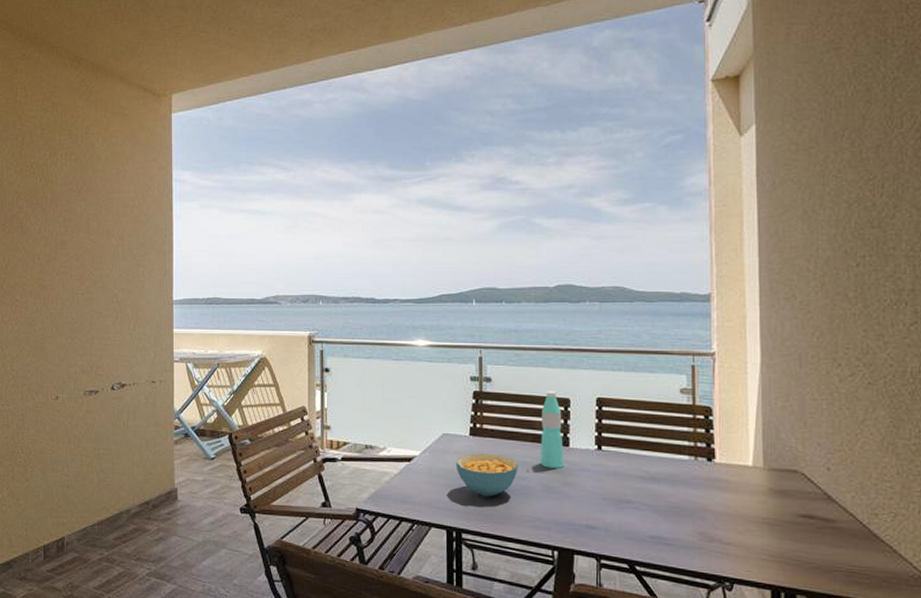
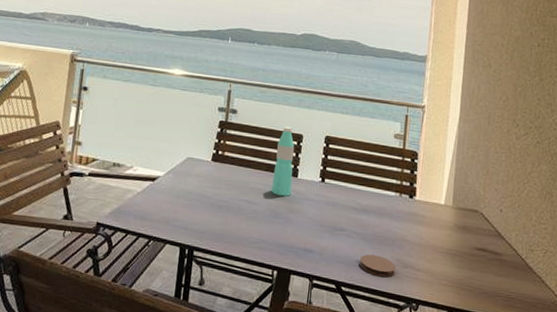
cereal bowl: present [455,453,518,497] -> none [195,177,252,218]
coaster: none [655,528,700,554] -> present [360,254,397,278]

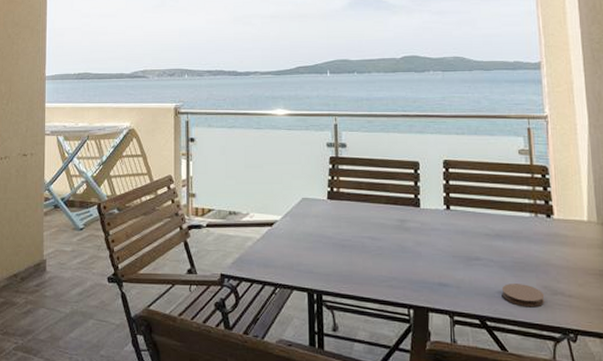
water bottle: present [271,126,295,196] -> none [393,155,416,228]

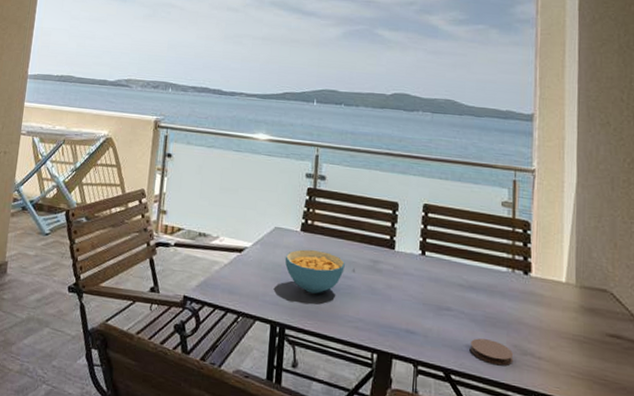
cereal bowl: none [315,217,374,258] -> present [285,249,345,294]

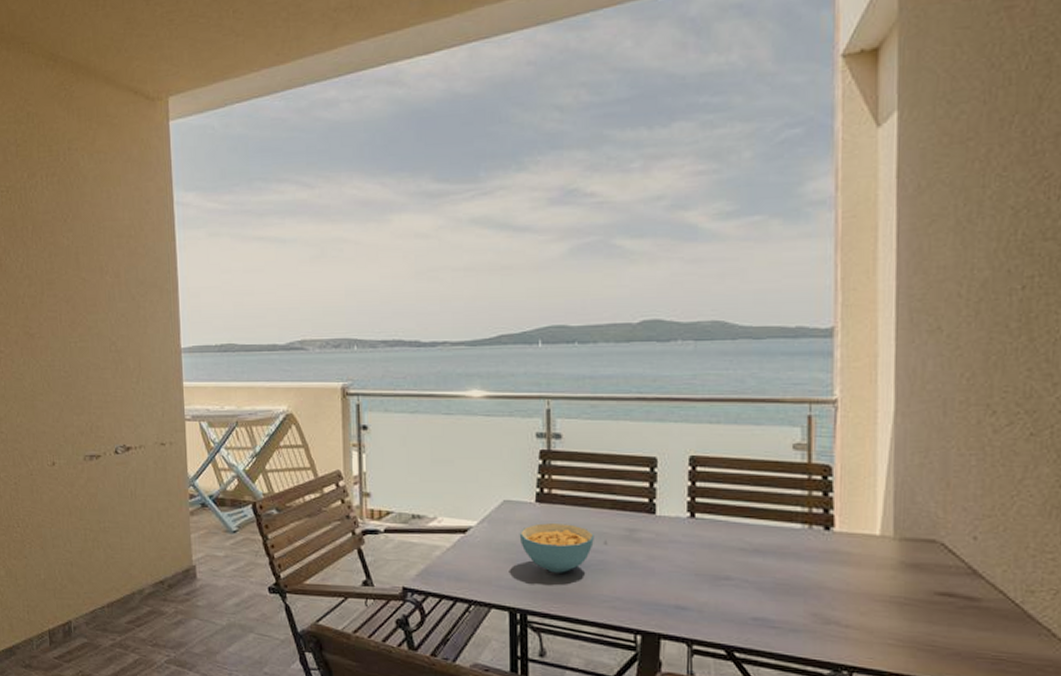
coaster: present [471,338,514,366] -> none [758,609,813,638]

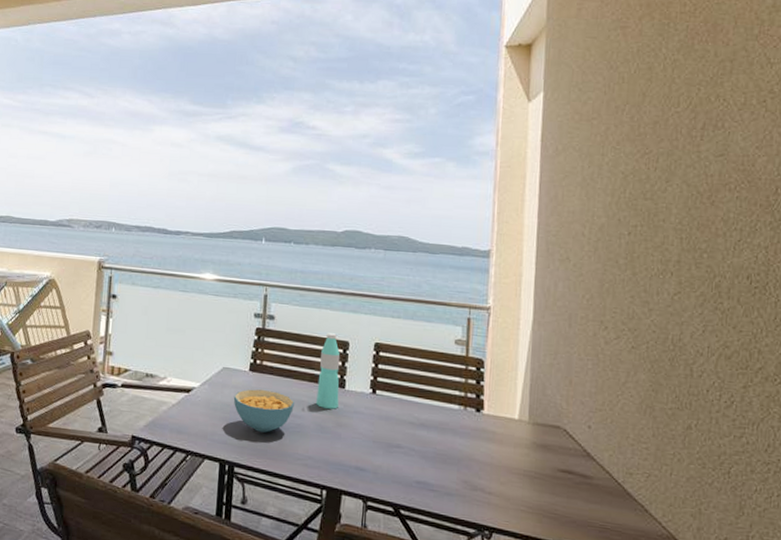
water bottle: none [621,449,649,540] -> present [316,333,341,409]

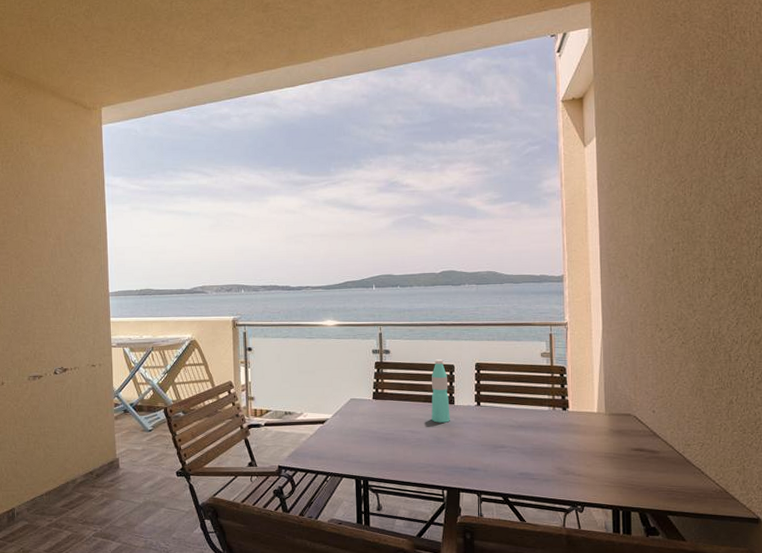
cereal bowl: present [233,389,294,433] -> none [362,414,413,449]

